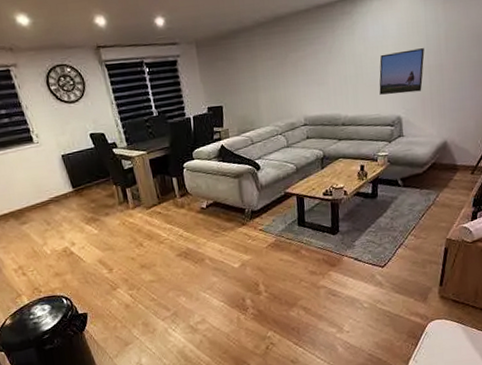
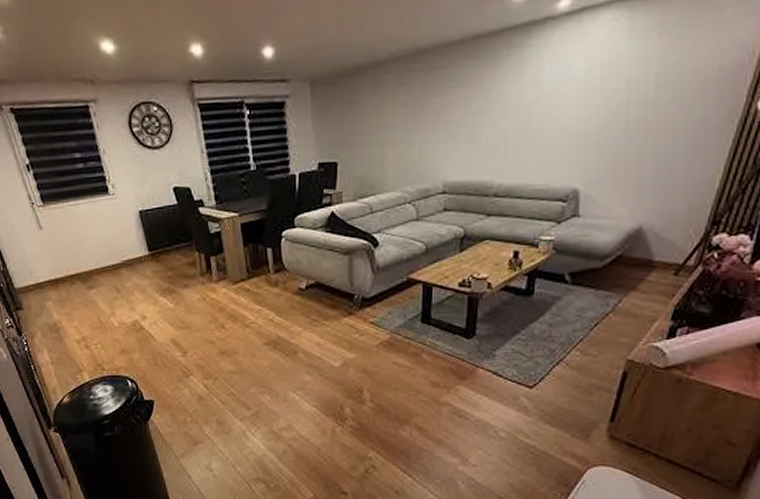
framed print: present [379,48,425,95] -> none [551,97,623,159]

